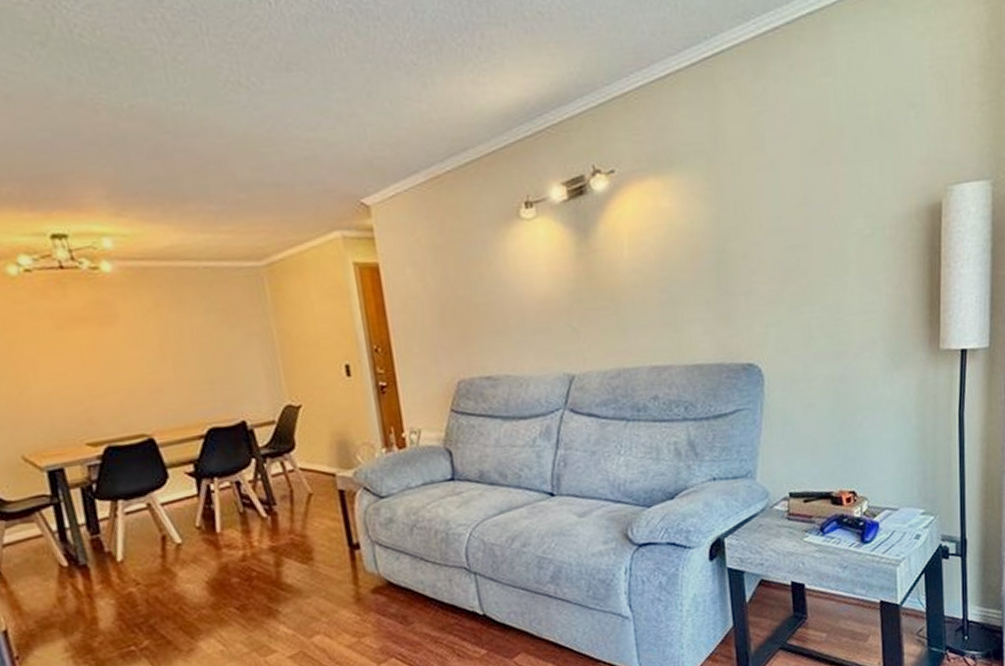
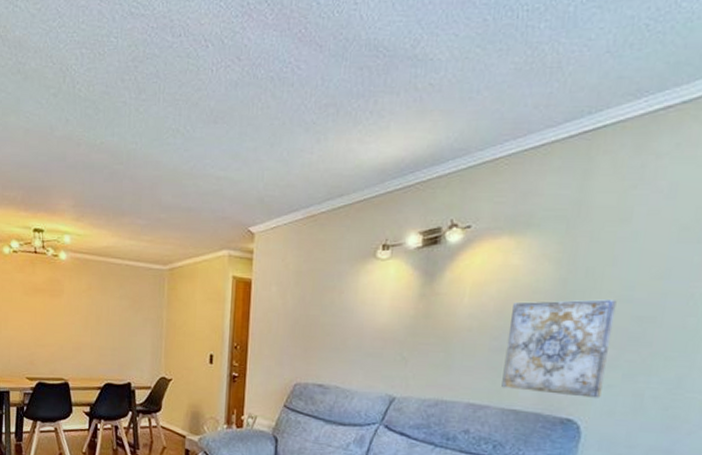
wall art: none [673,232,774,343] -> present [501,299,617,398]

